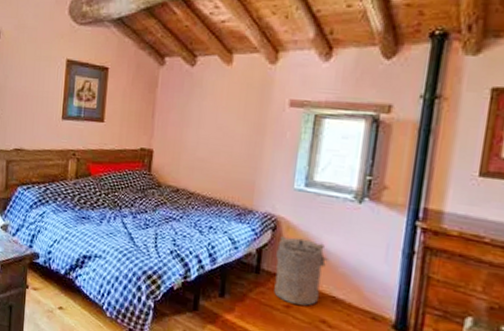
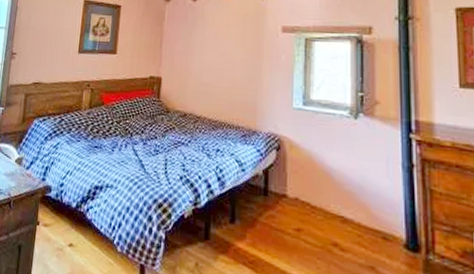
laundry hamper: present [274,235,328,306] -> none [281,155,332,228]

